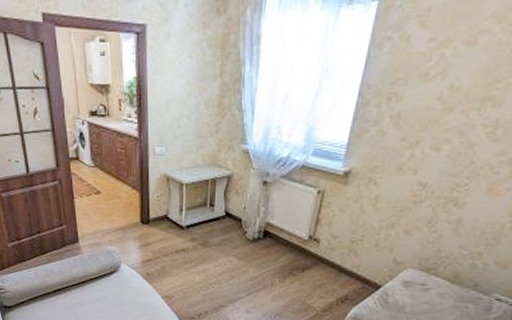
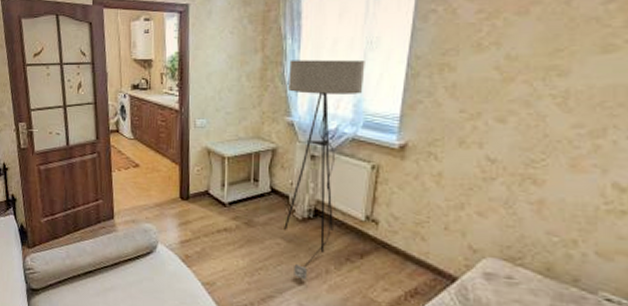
floor lamp: none [236,87,320,291] -> present [284,59,365,279]

